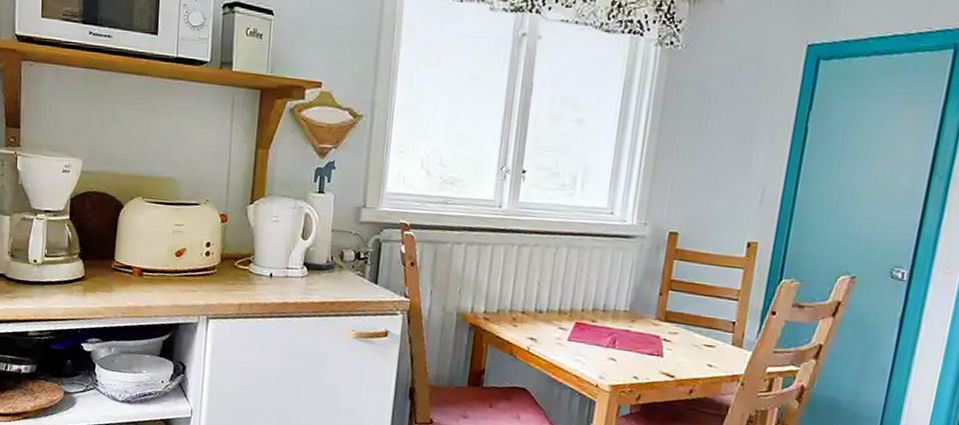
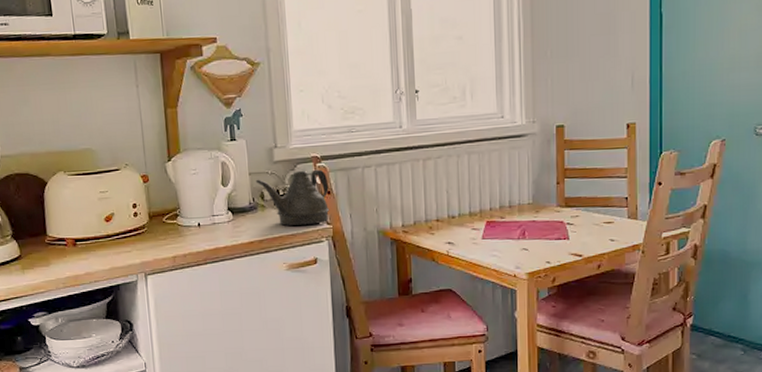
teapot: none [337,236,414,295] -> present [255,169,330,226]

